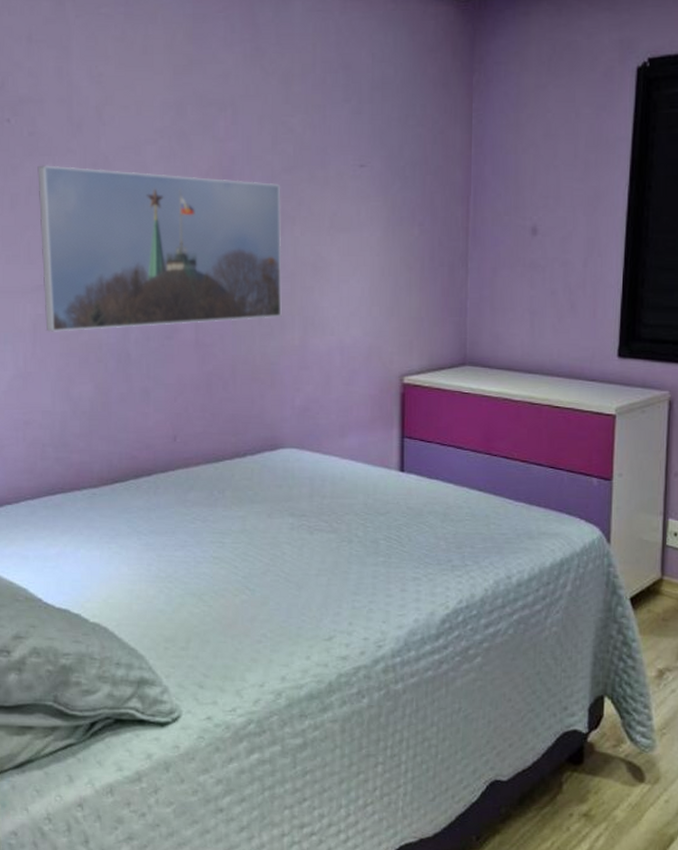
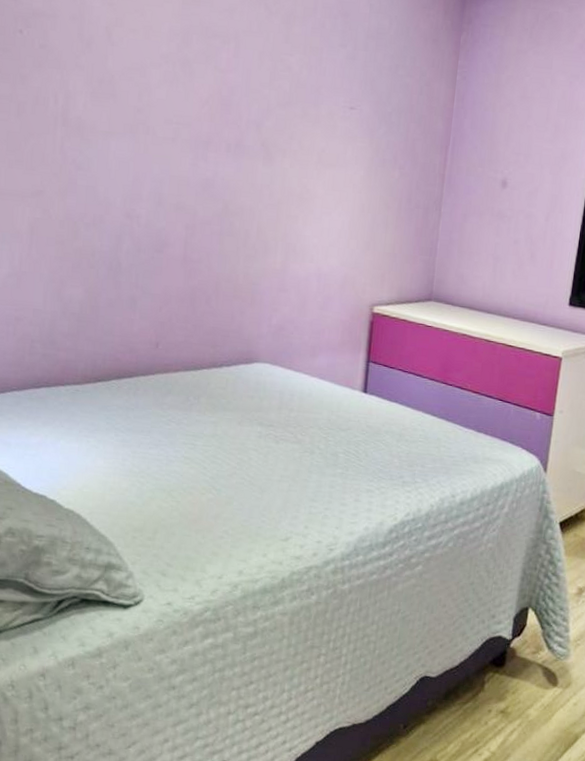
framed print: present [37,165,282,332] -> none [42,77,274,242]

